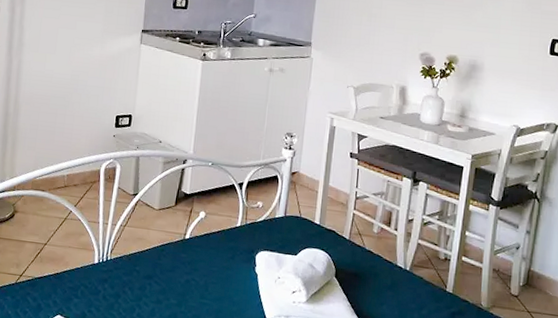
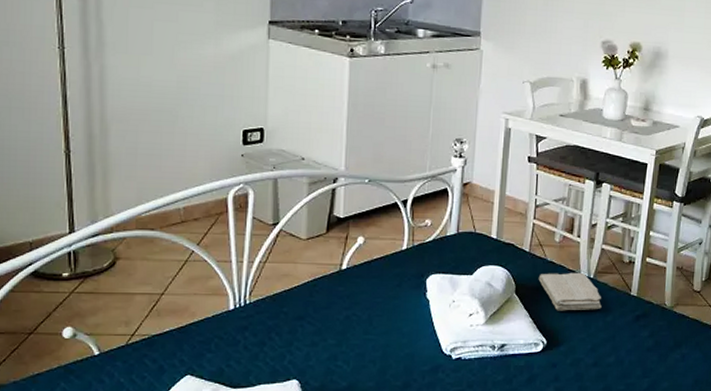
washcloth: none [356,261,417,302] -> present [538,272,602,311]

